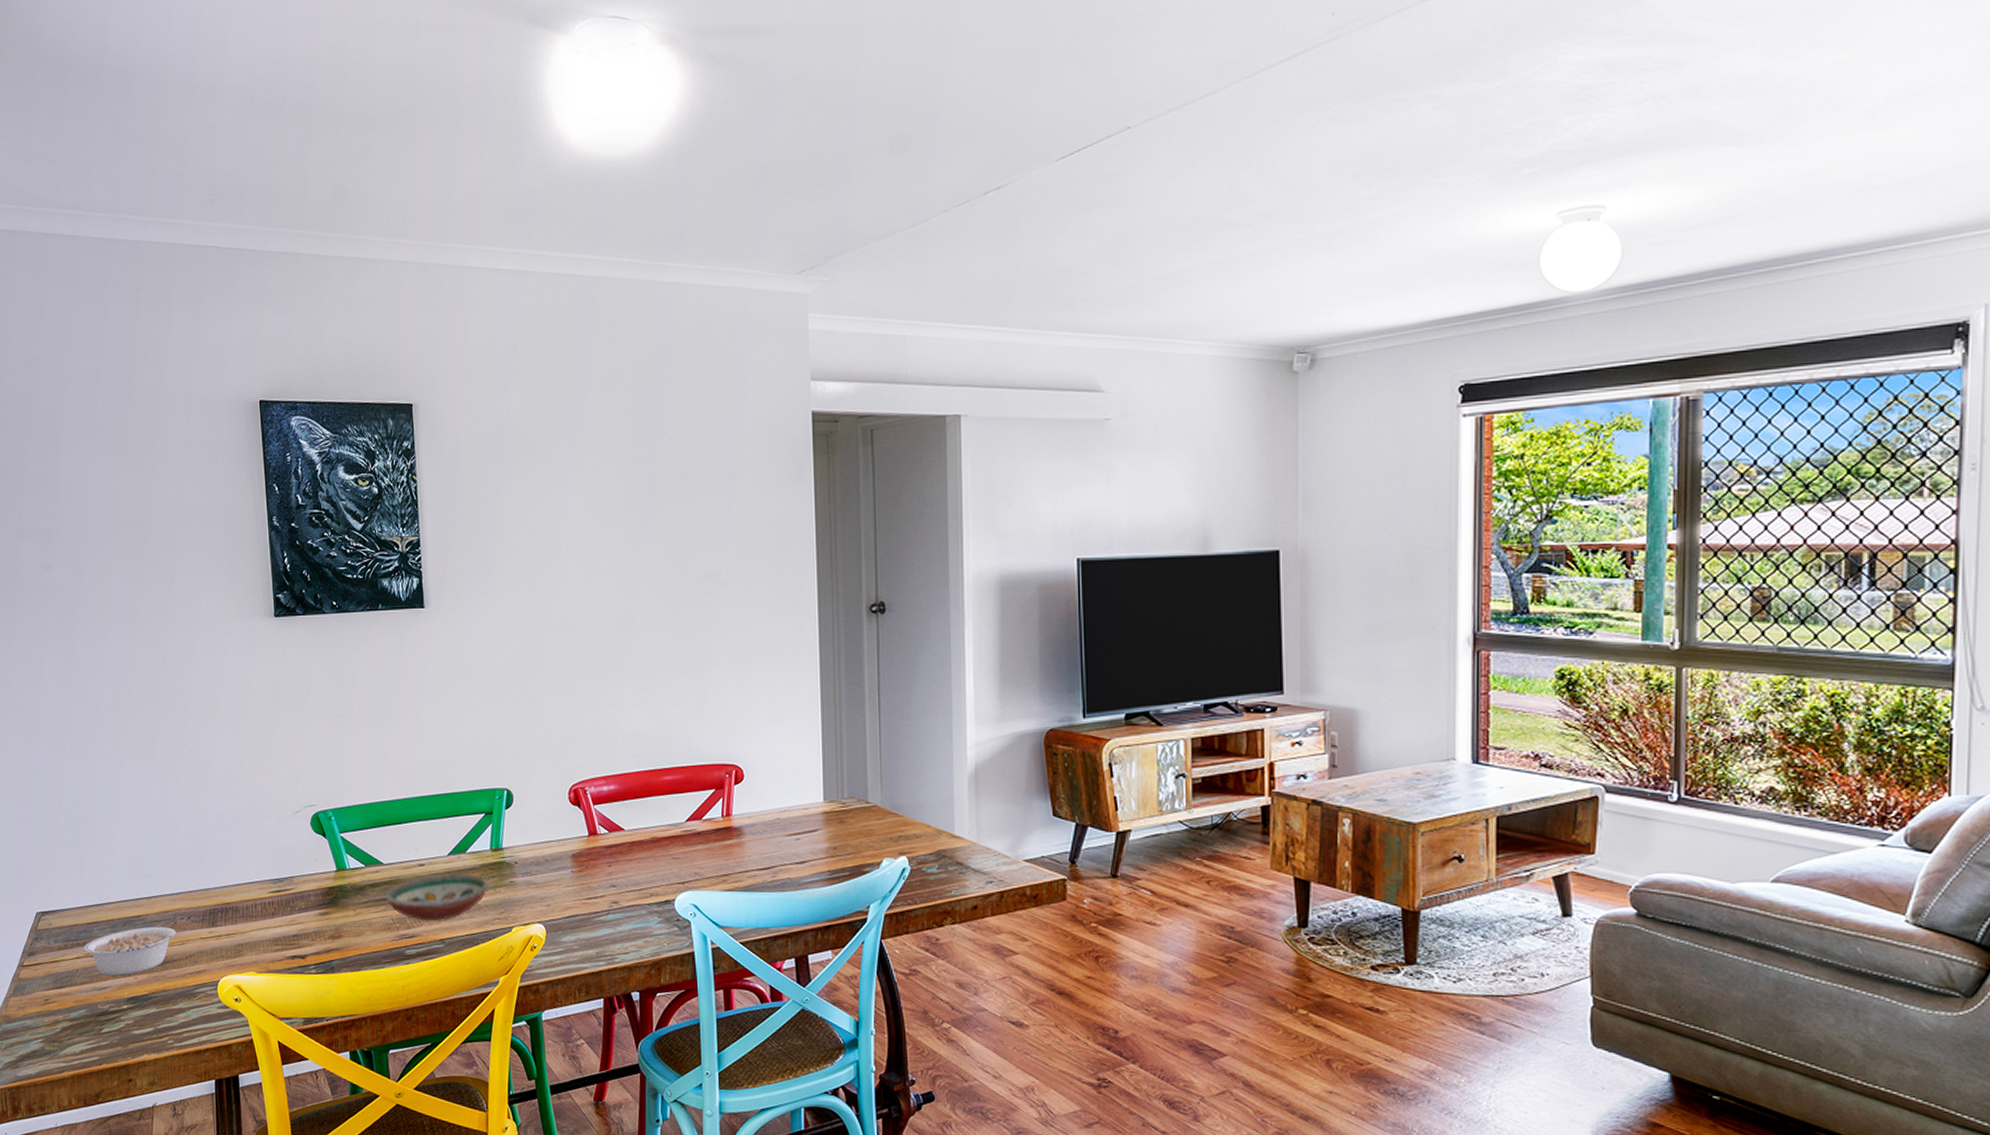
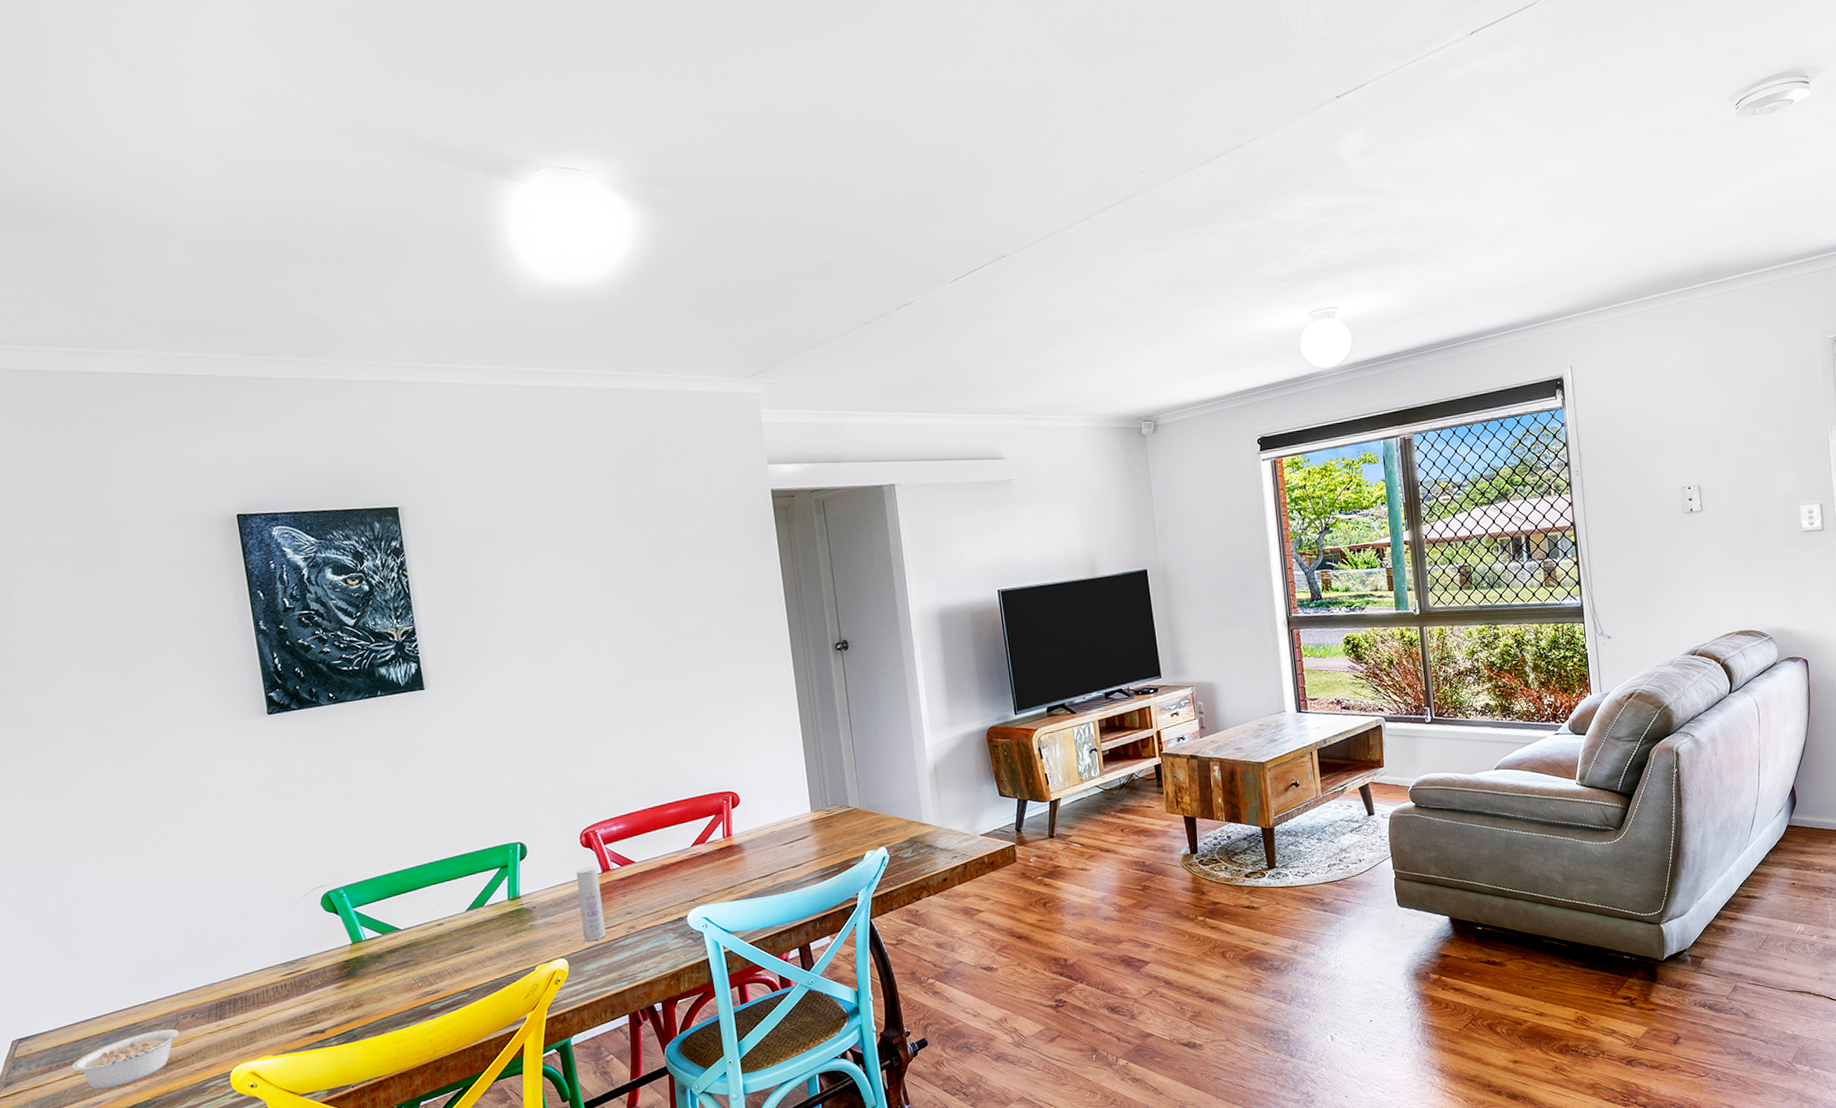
decorative bowl: present [385,873,489,921] -> none [405,924,510,976]
bottle: none [561,827,587,911] -> present [576,866,606,942]

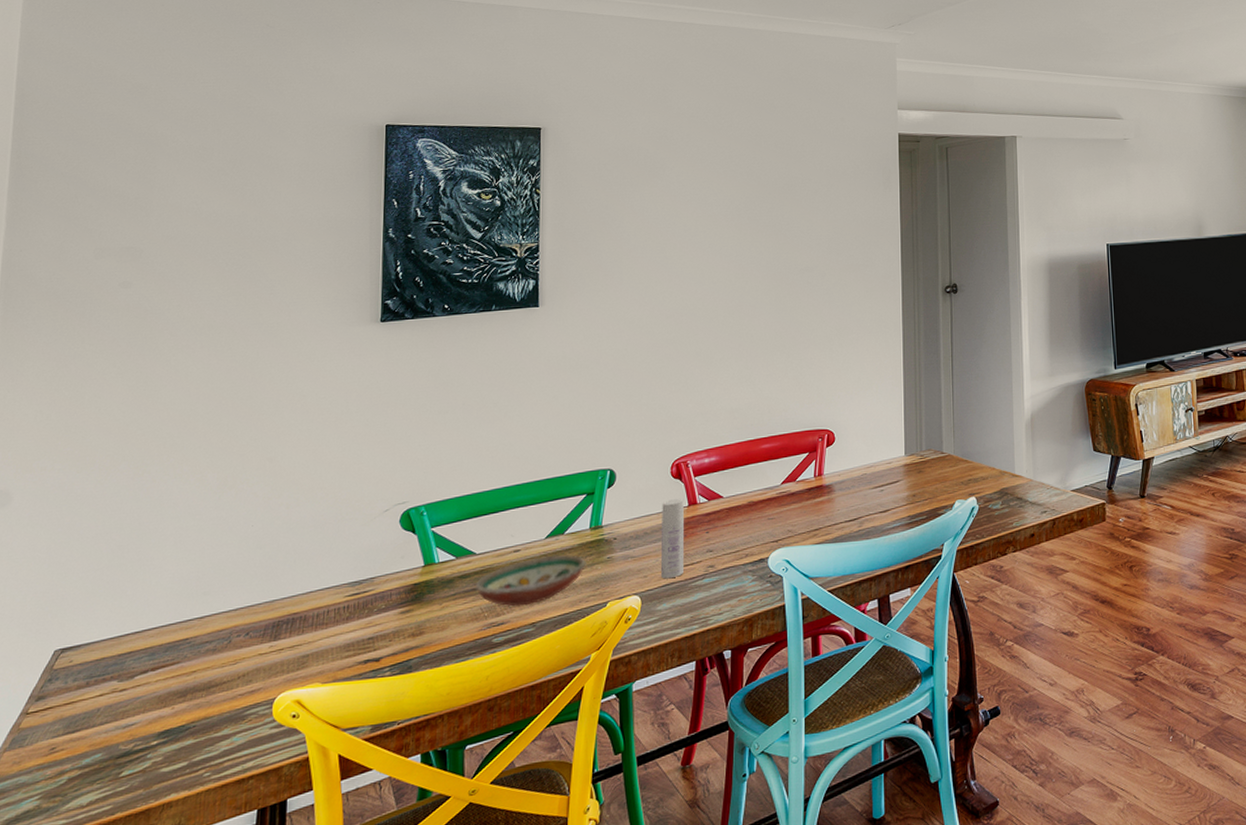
legume: present [71,1027,194,1090] -> none [110,646,245,710]
decorative bowl: none [405,924,510,976] -> present [476,554,586,607]

